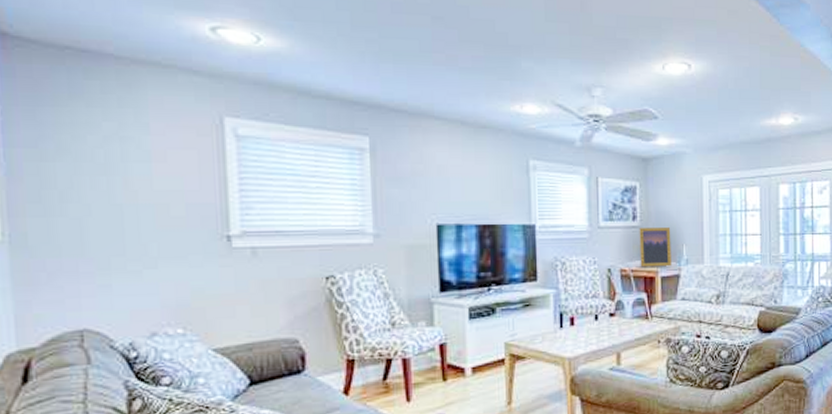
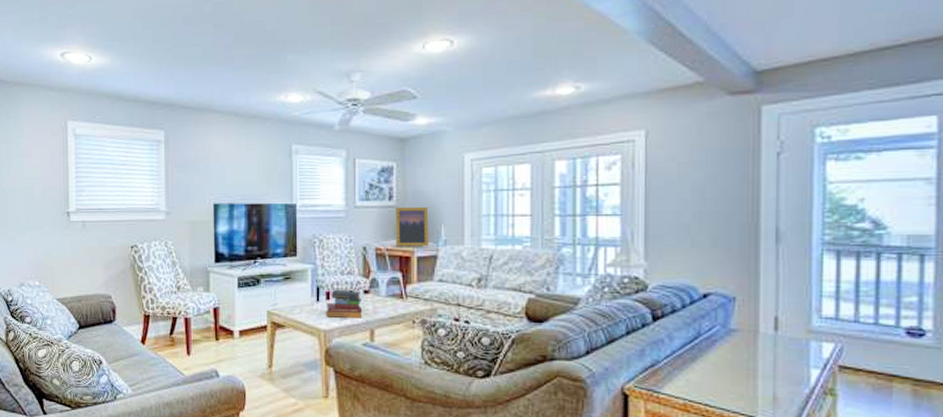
books: none [570,314,609,344] -> present [326,289,363,318]

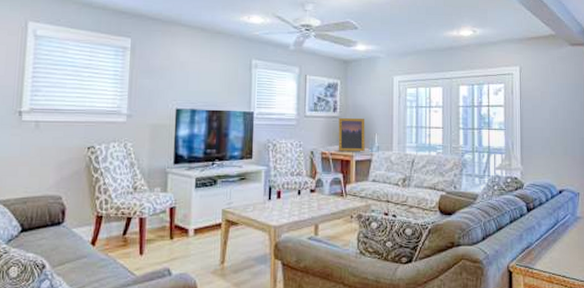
books: present [326,289,363,318] -> none [276,188,309,214]

